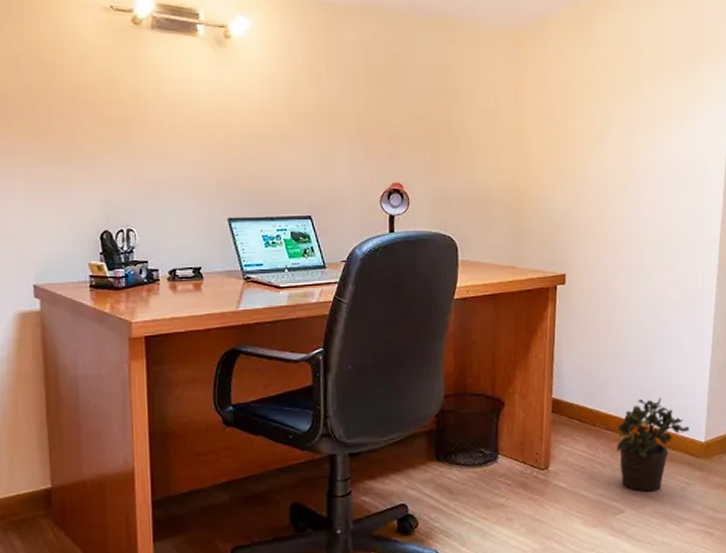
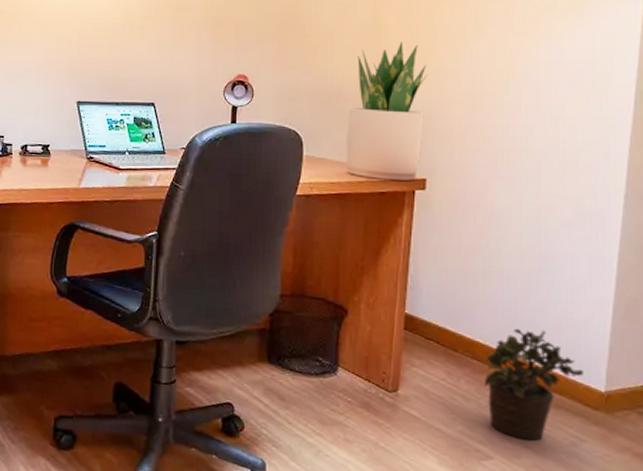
planter: none [496,146,564,278] -> present [346,42,428,181]

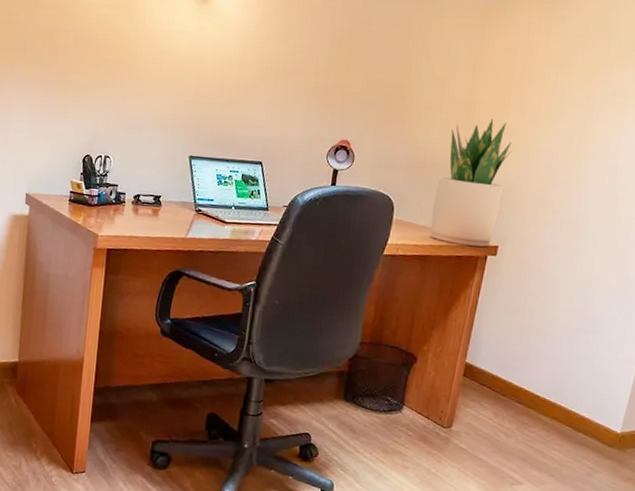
potted plant: present [485,328,583,441] -> none [524,378,606,471]

